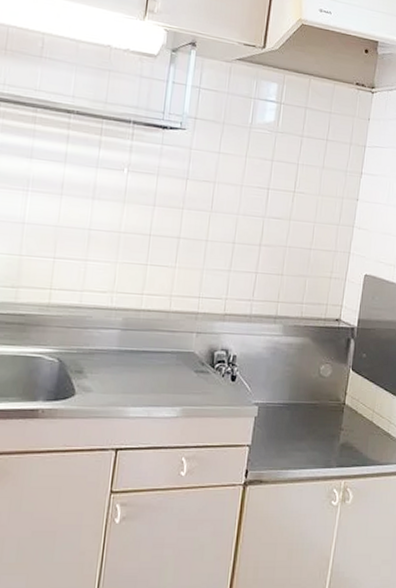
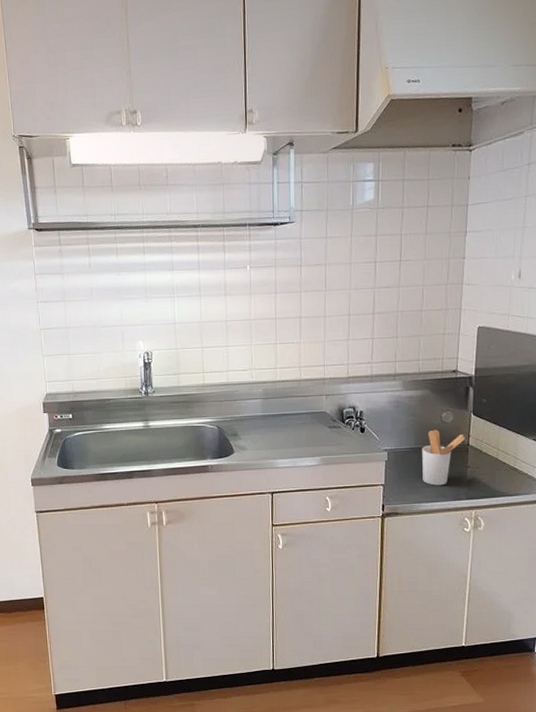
utensil holder: none [293,383,342,450] -> present [422,429,466,486]

